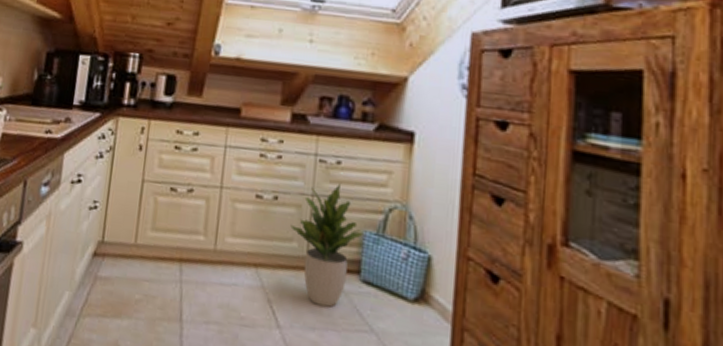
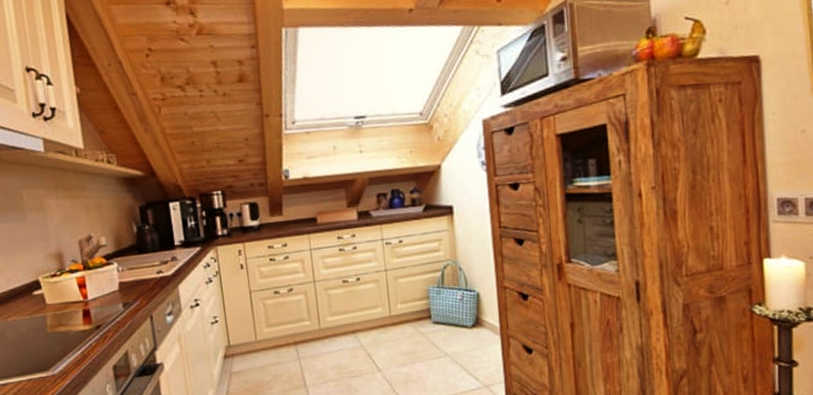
potted plant: present [290,183,363,308] -> none [374,257,428,349]

